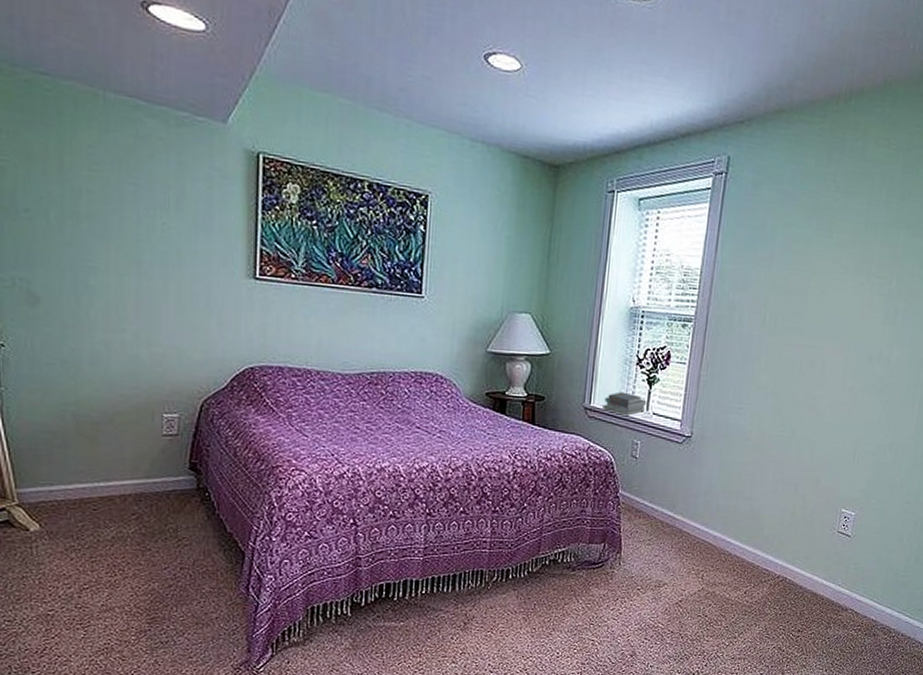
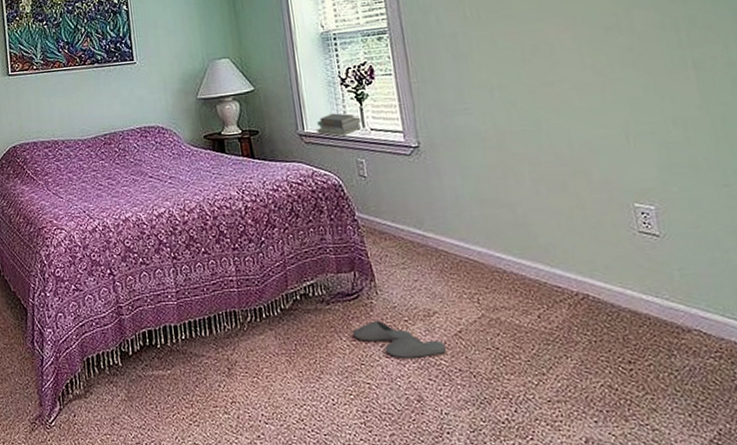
slippers: none [589,587,666,621] -> present [352,320,446,358]

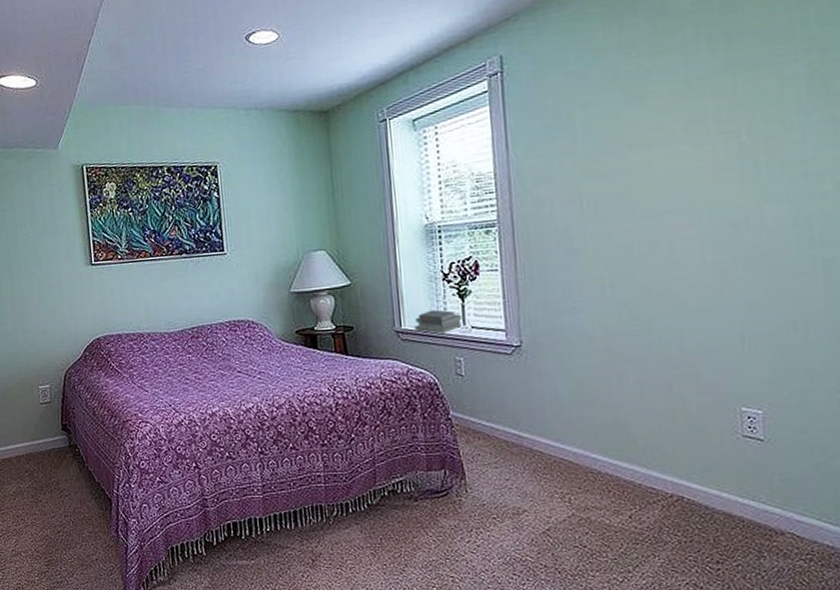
slippers: present [352,320,446,358] -> none [439,517,532,554]

